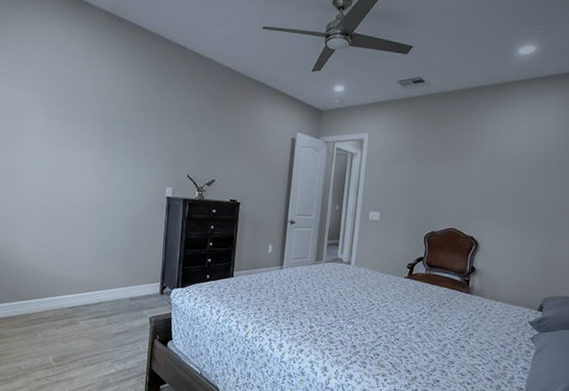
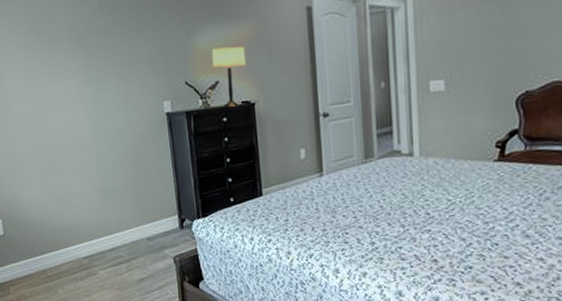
table lamp: none [212,153,240,204] -> present [211,46,247,109]

